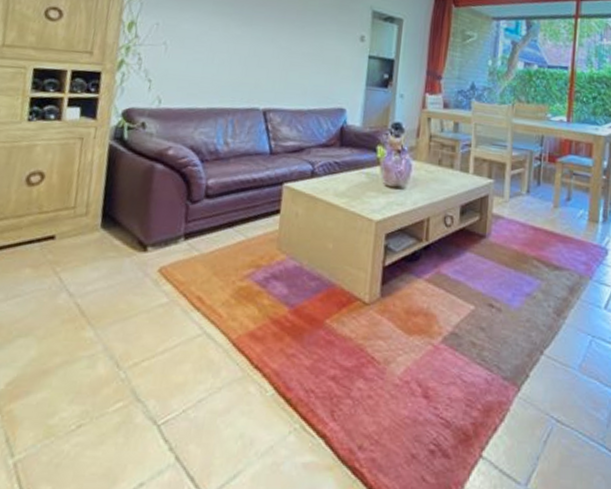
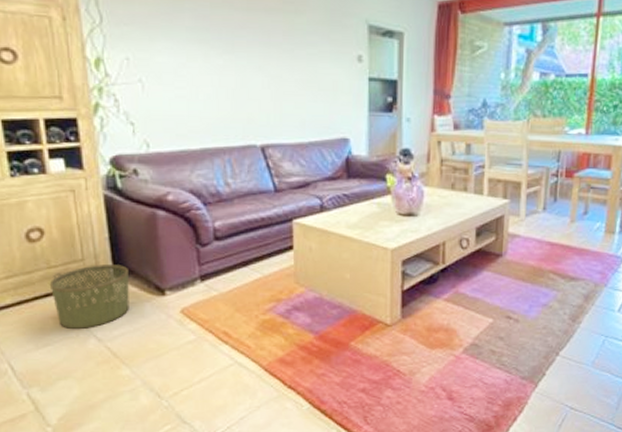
basket: none [35,213,117,281] -> present [49,265,130,329]

